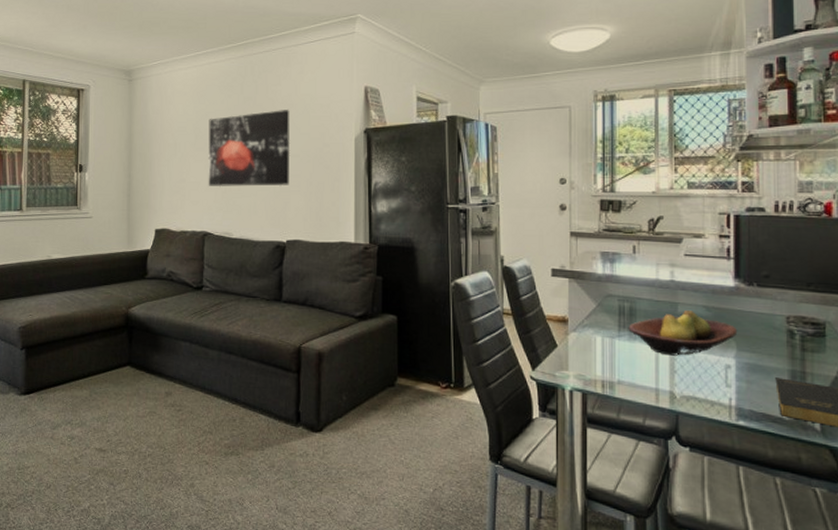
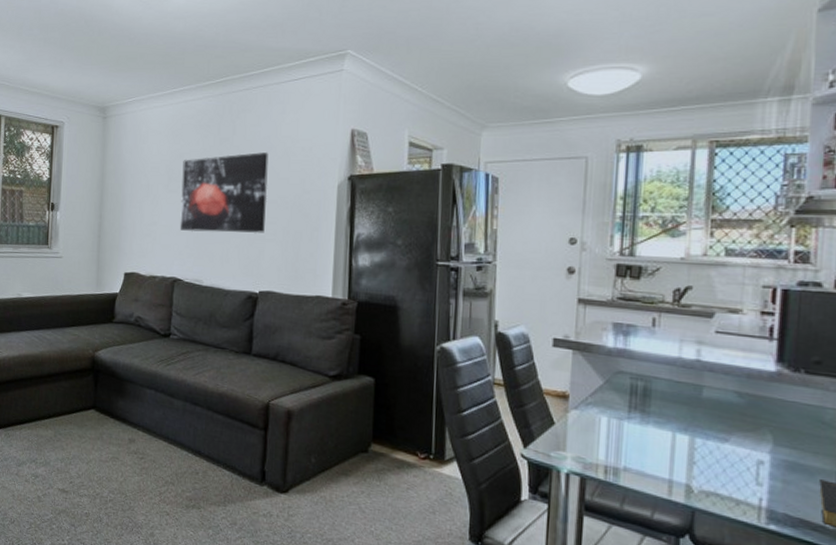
fruit bowl: present [628,311,738,356] -> none [640,395,776,446]

